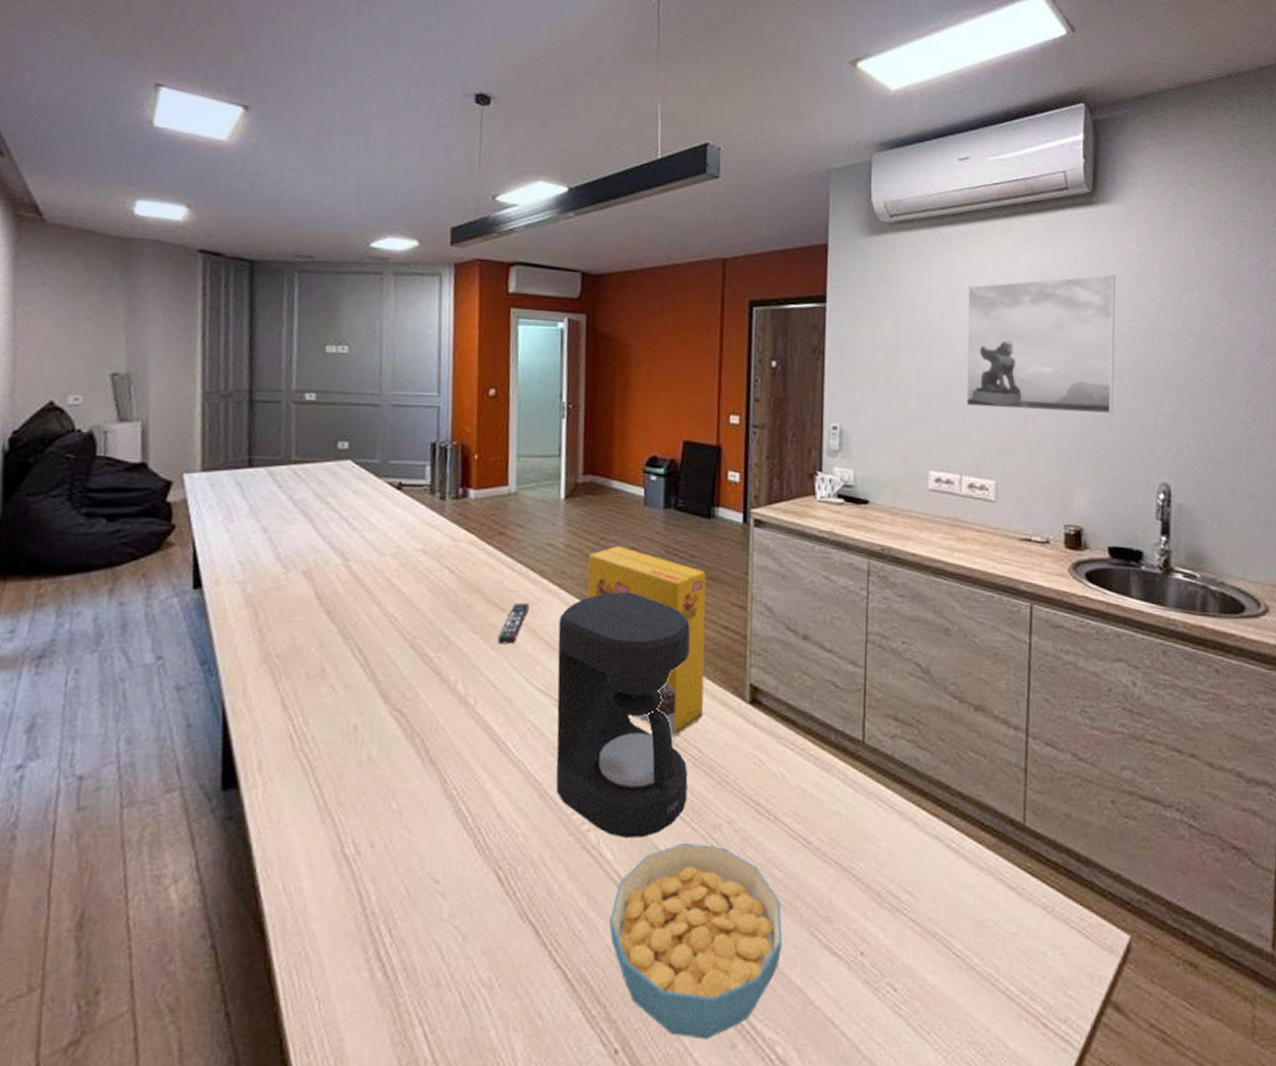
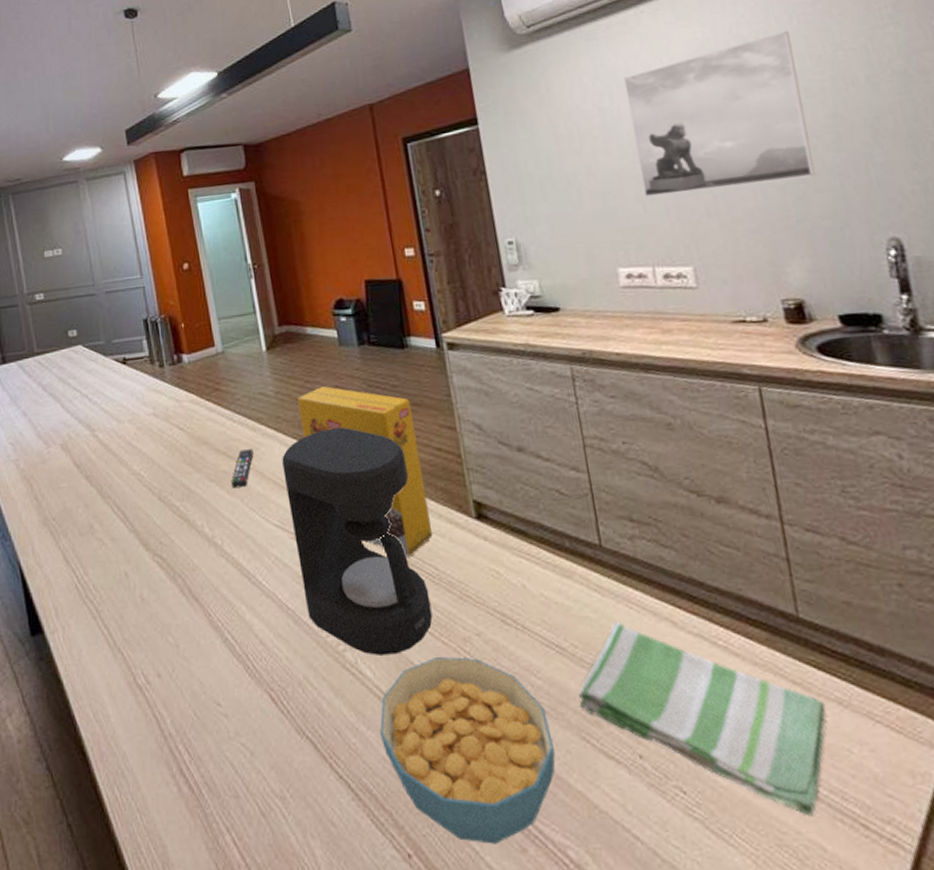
dish towel: none [814,819,1032,1015] -> present [579,622,826,816]

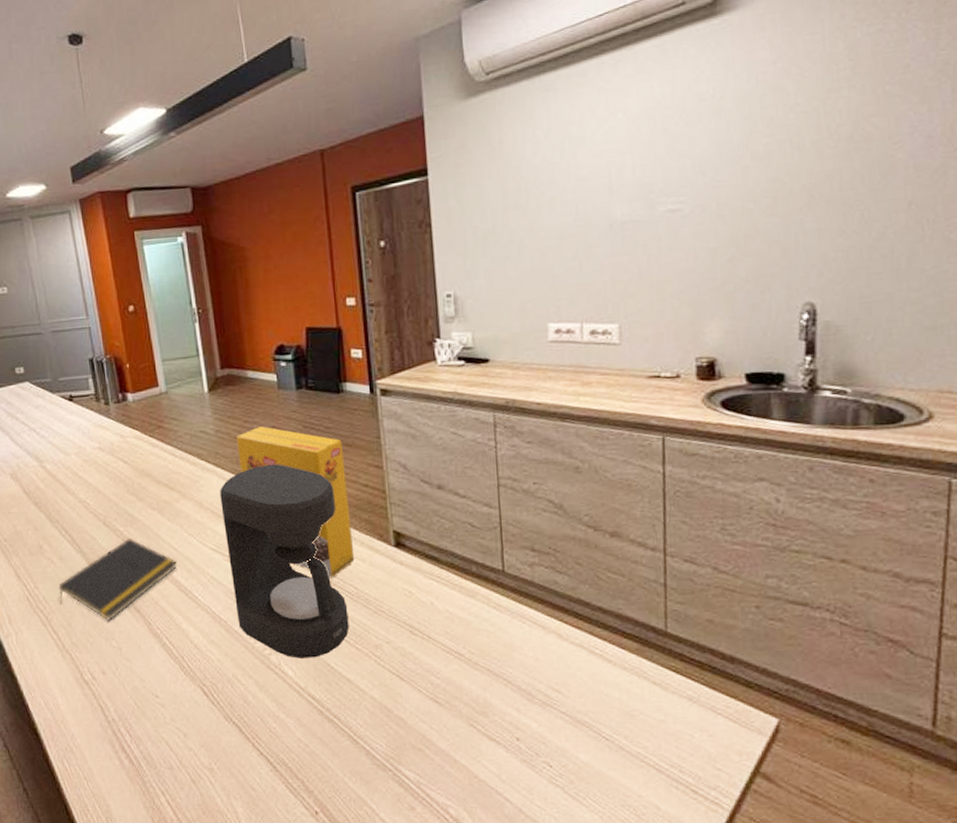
notepad: none [109,513,239,612] -> present [58,537,178,621]
remote control: present [232,449,254,488] -> none [172,482,194,516]
cereal bowl: present [380,656,556,844] -> none [297,660,446,804]
dish towel: present [579,622,826,816] -> none [470,634,678,784]
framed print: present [624,30,816,198] -> none [577,89,748,256]

